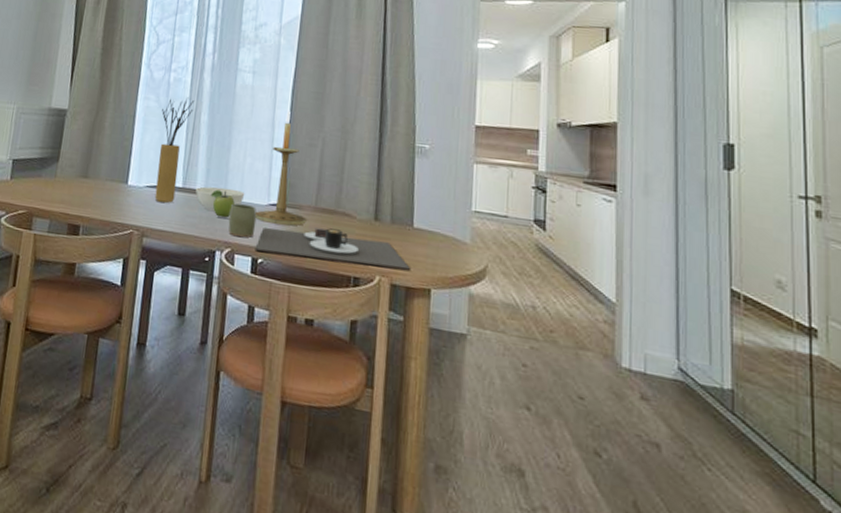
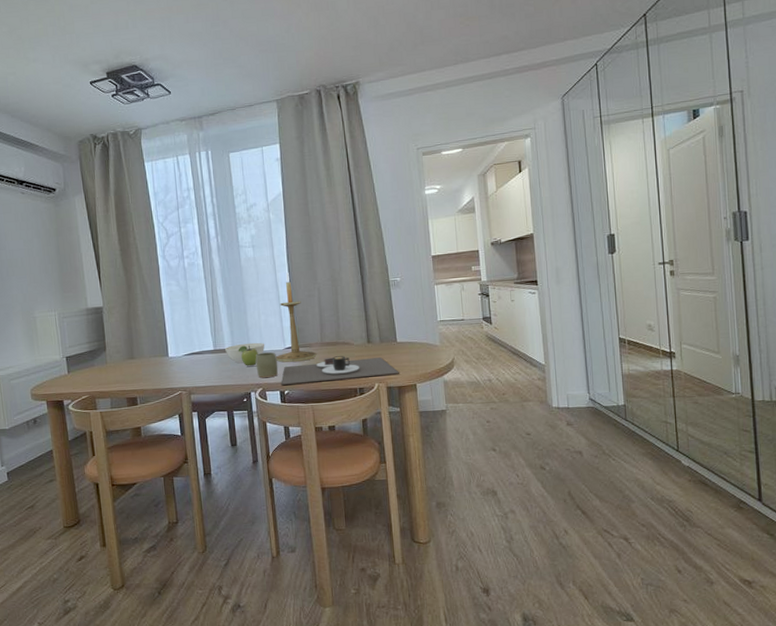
vase: present [154,97,195,203] -> none [184,277,210,366]

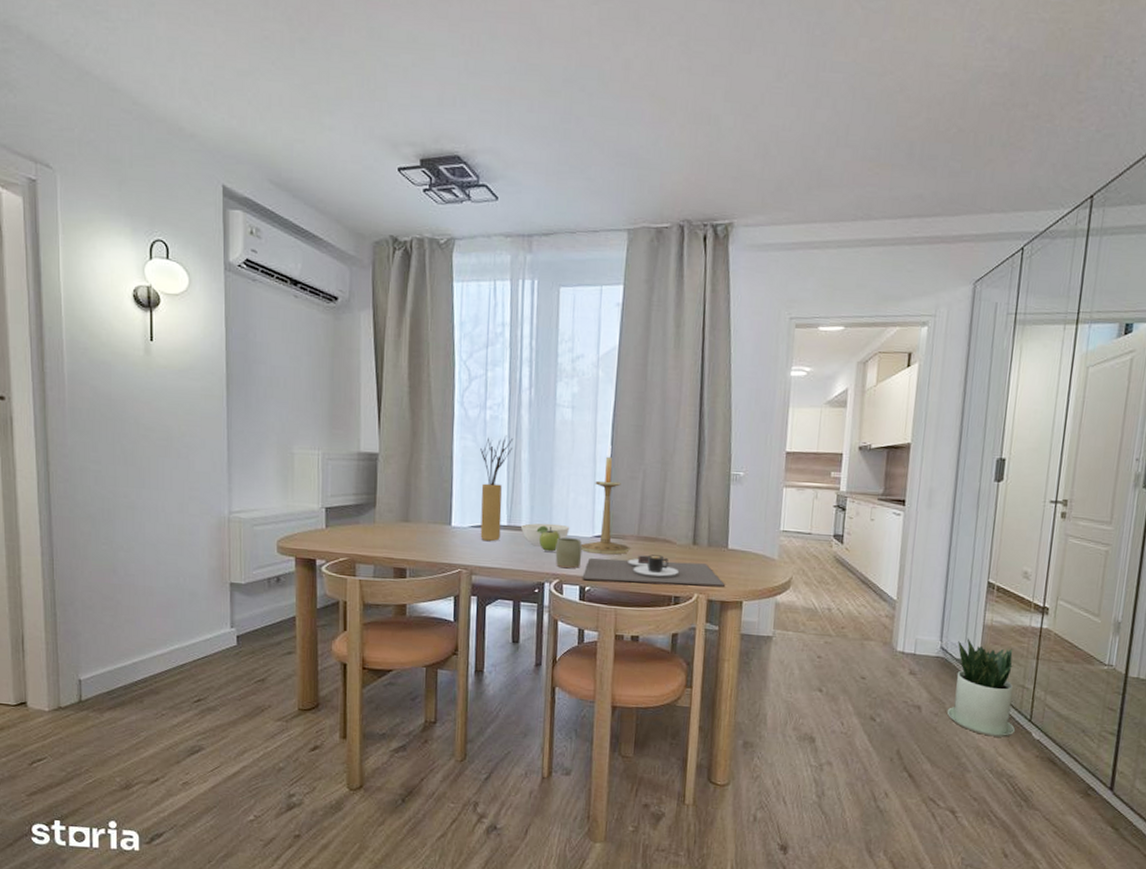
vase: none [184,277,210,366] -> present [480,435,514,542]
planter: none [603,387,667,469] -> present [946,638,1016,737]

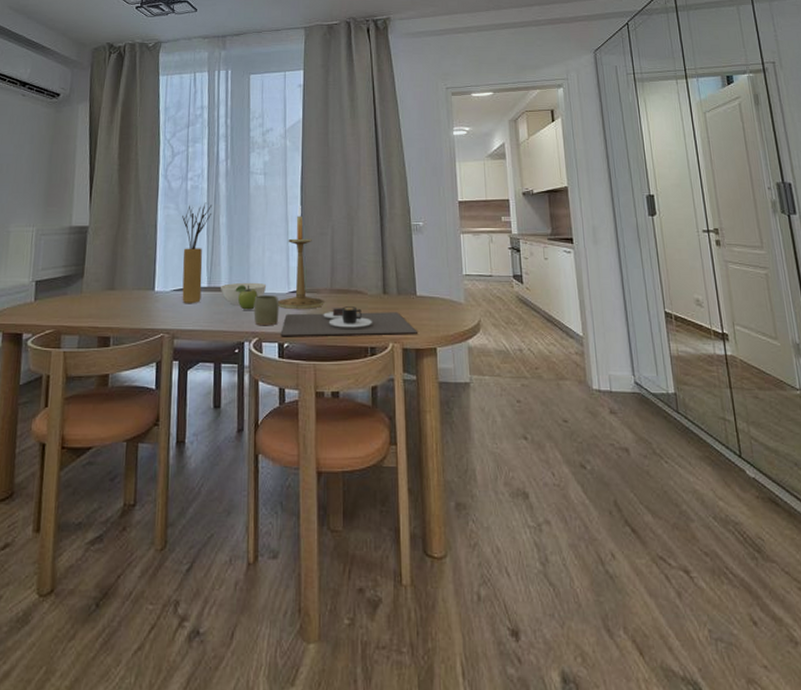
planter: present [946,638,1016,737] -> none [650,370,729,478]

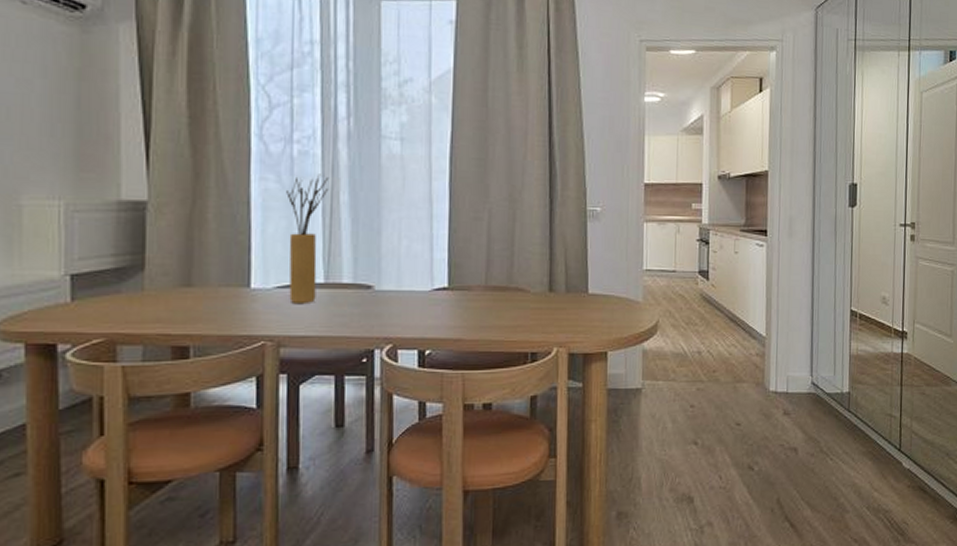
bowl: present [220,282,267,306] -> none [341,277,404,306]
fruit: present [235,285,258,310] -> none [361,280,392,311]
mug: present [253,295,279,326] -> none [386,293,420,330]
candlestick: present [277,205,324,309] -> none [417,182,477,310]
place setting: present [280,306,417,337] -> none [421,306,587,343]

